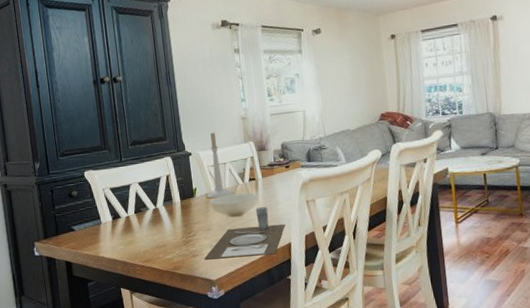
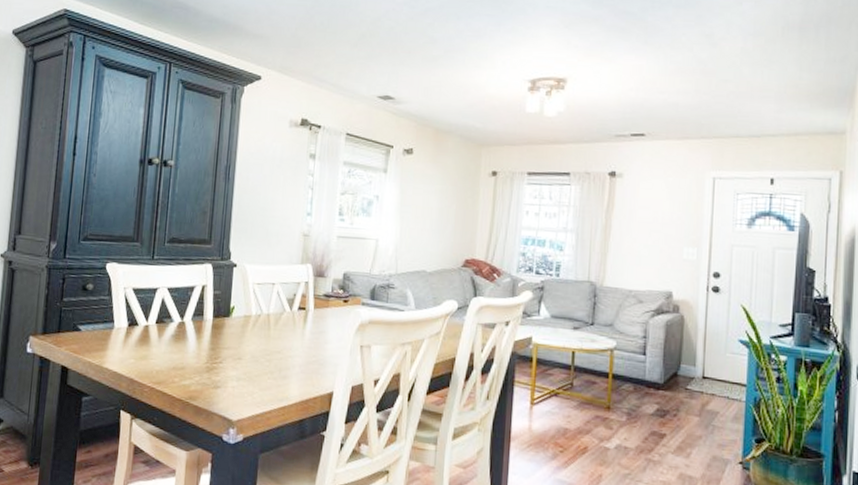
candlestick: present [205,132,234,199] -> none [243,244,278,323]
place setting: present [205,207,286,260] -> none [228,343,331,402]
bowl: present [209,192,259,218] -> none [246,321,306,350]

